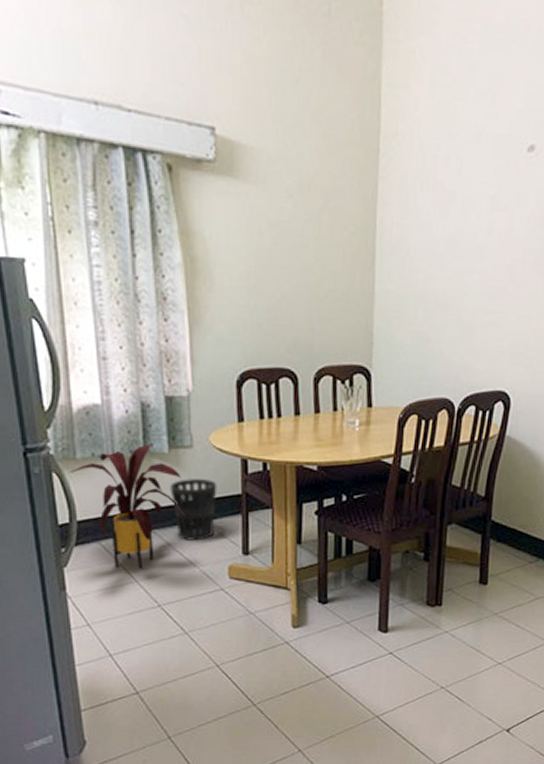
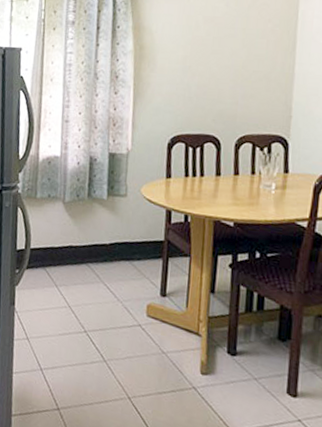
house plant: present [69,444,185,570] -> none [30,190,115,297]
wastebasket: present [170,479,217,541] -> none [104,222,144,278]

